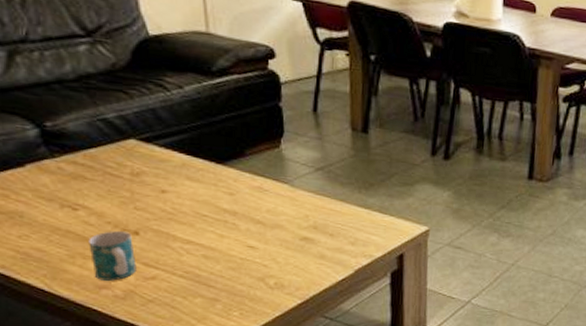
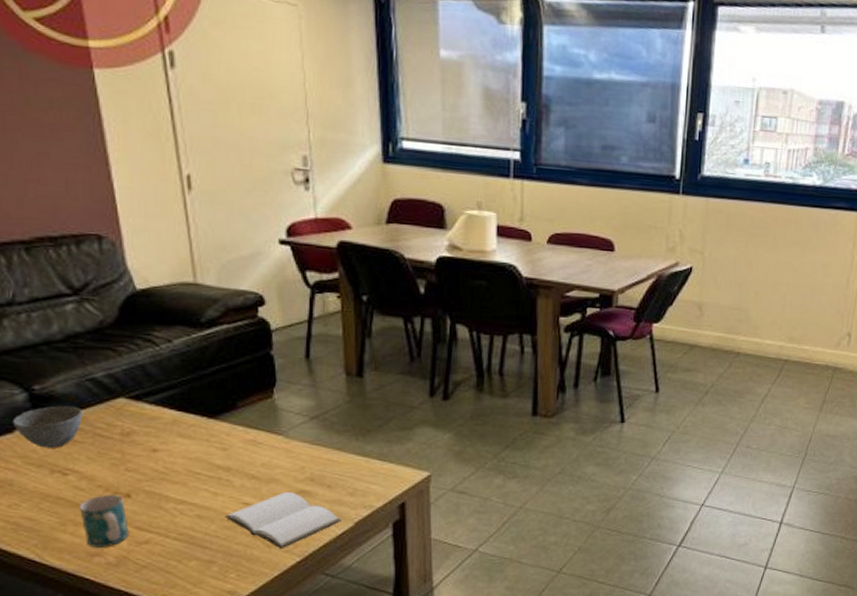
bowl: none [23,143,94,184] -> present [12,405,83,448]
book: none [230,238,342,291] -> present [225,492,341,548]

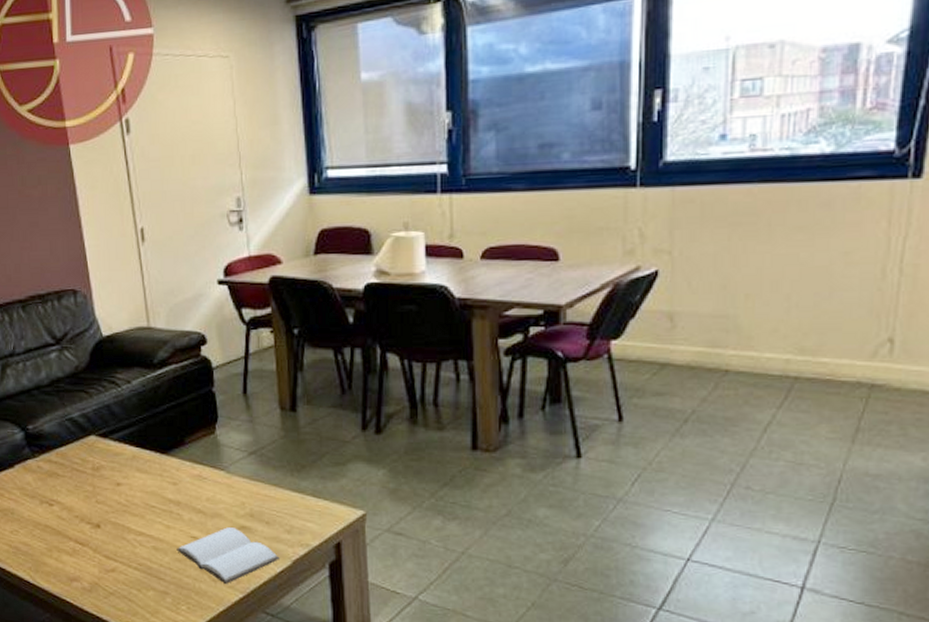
bowl: present [12,405,83,448] -> none [13,443,64,481]
mug: present [79,494,129,548] -> none [62,524,99,574]

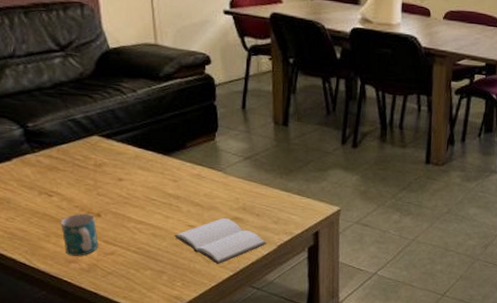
mug: none [62,524,99,574] -> present [61,213,99,256]

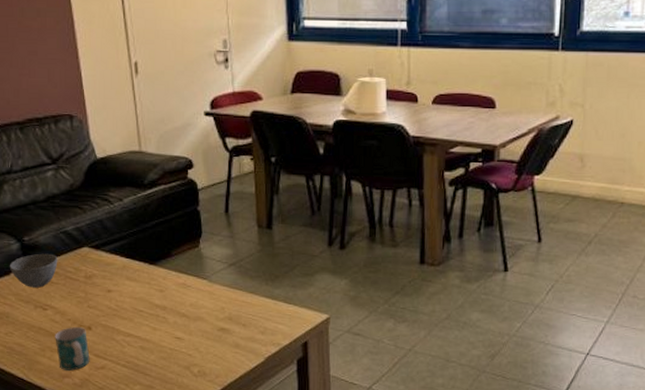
bowl: none [11,140,65,174] -> present [9,253,58,288]
book: present [174,218,267,264] -> none [162,329,254,378]

